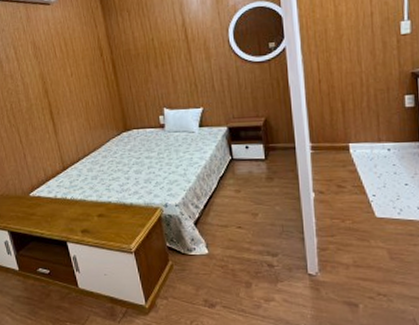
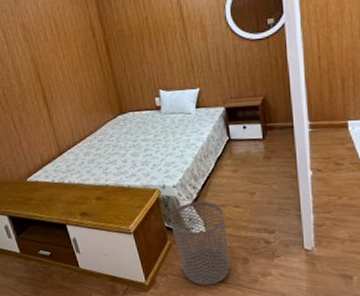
waste bin: none [172,220,233,310] -> present [170,201,230,285]

